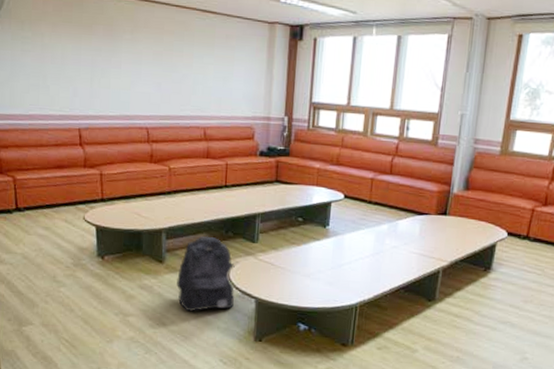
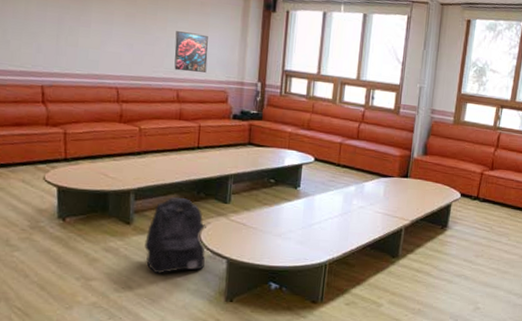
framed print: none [201,67,234,109] -> present [174,31,208,73]

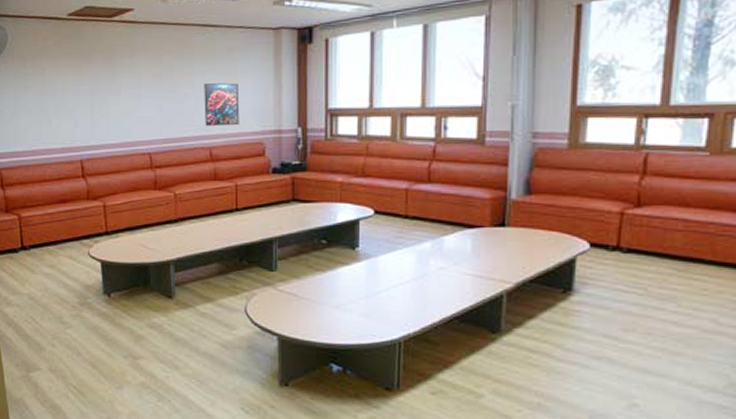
backpack: present [145,197,207,274] -> none [188,266,254,353]

